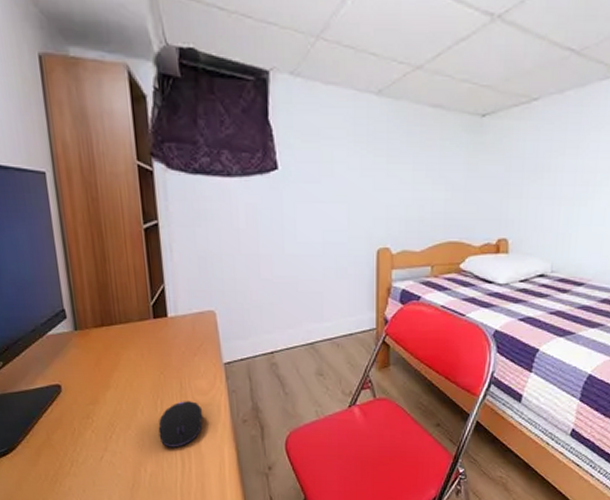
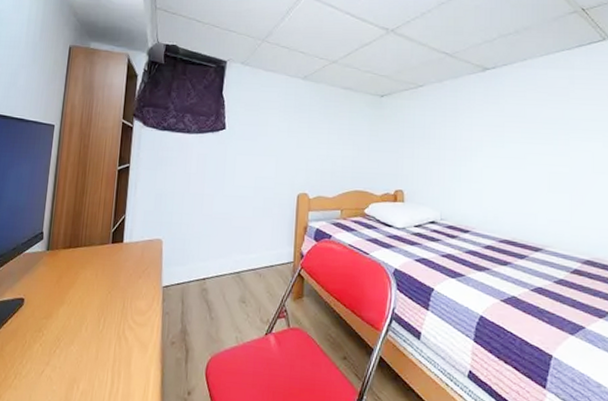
computer mouse: present [158,401,203,448] -> none [96,320,138,366]

